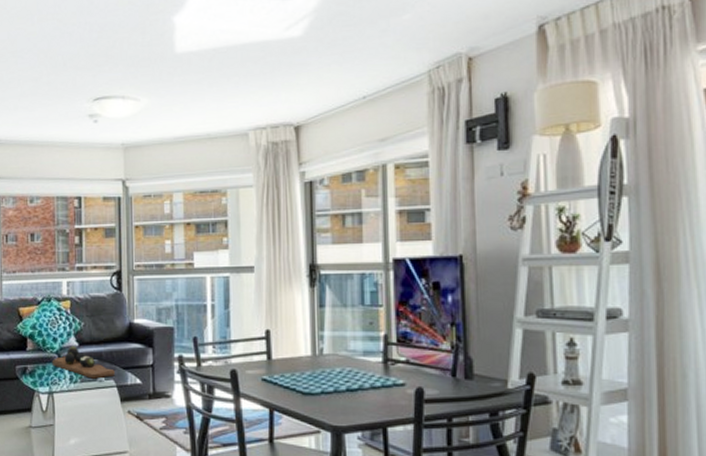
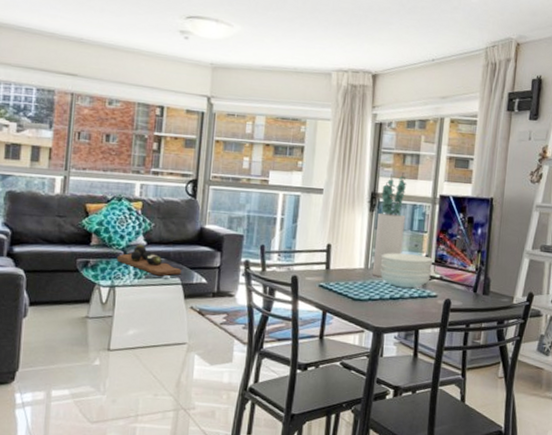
vase: none [319,236,355,366] -> present [372,172,407,278]
bowl: none [329,335,394,377] -> present [379,253,433,289]

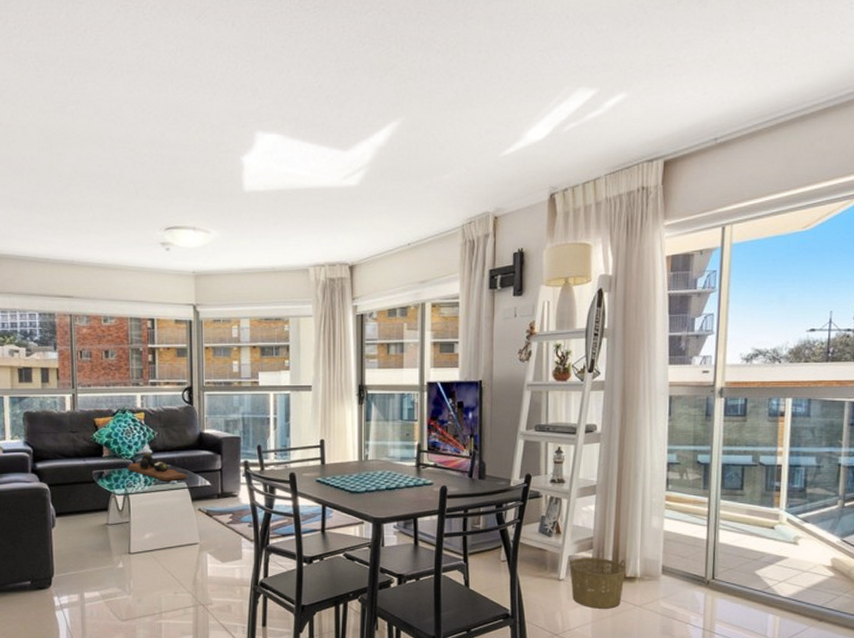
vase: present [372,172,407,278] -> none [366,362,395,469]
bowl: present [379,253,433,289] -> none [373,444,425,478]

